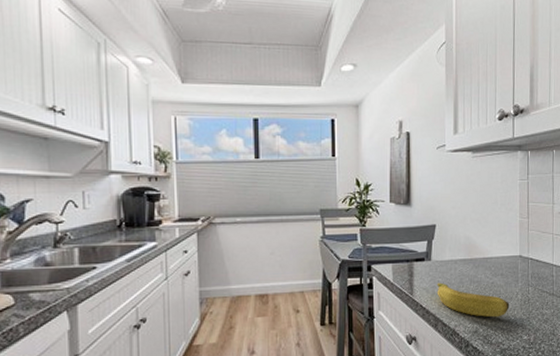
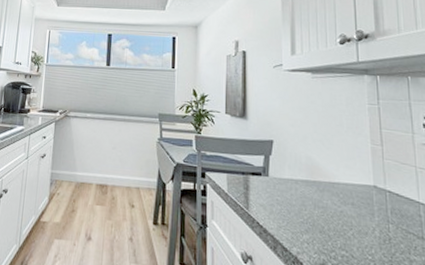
banana: present [436,282,510,318] -> none [275,201,365,253]

